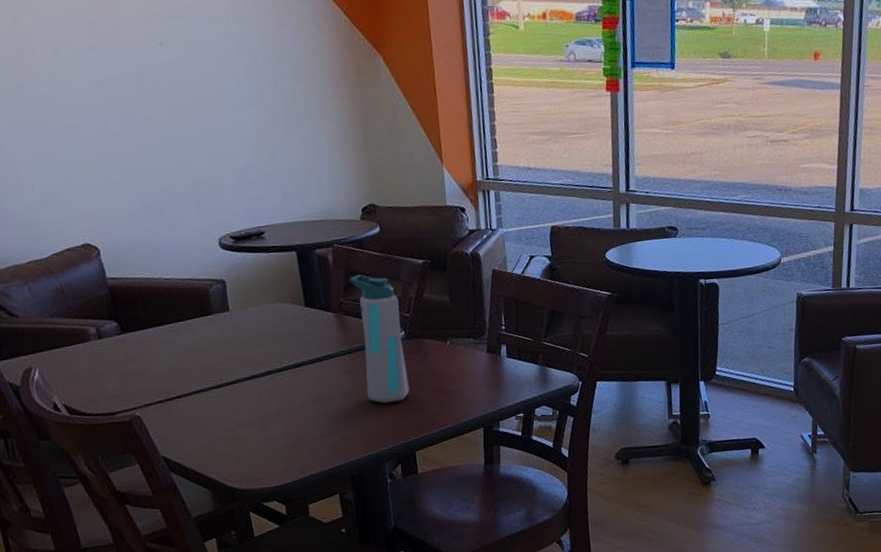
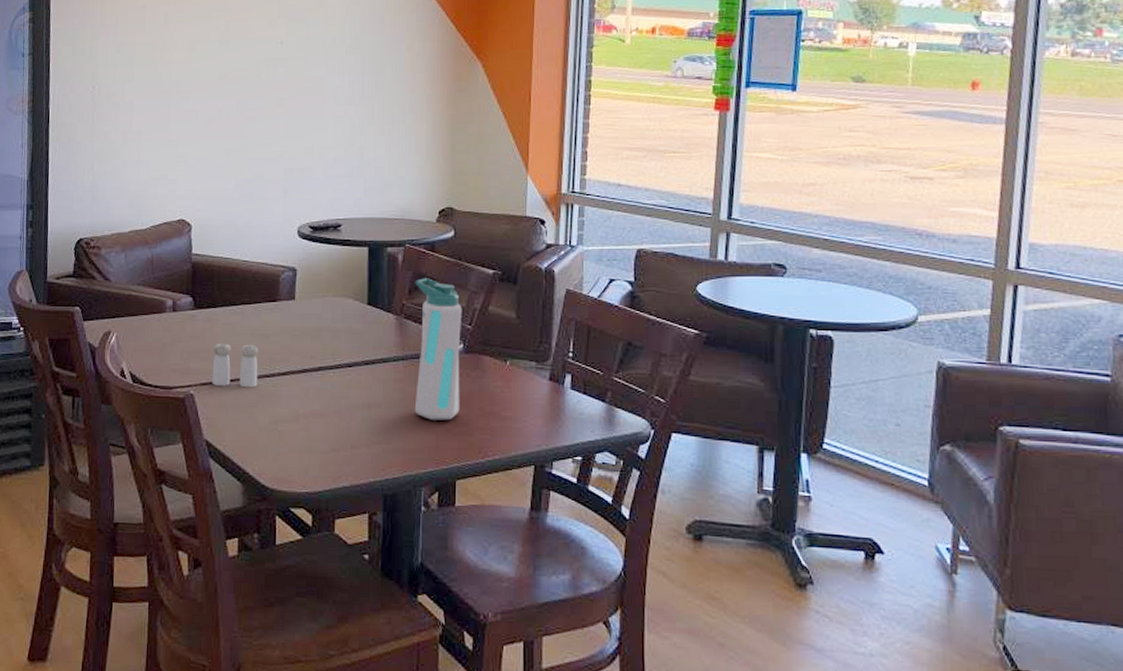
salt and pepper shaker: none [152,359,207,405] -> present [212,343,259,388]

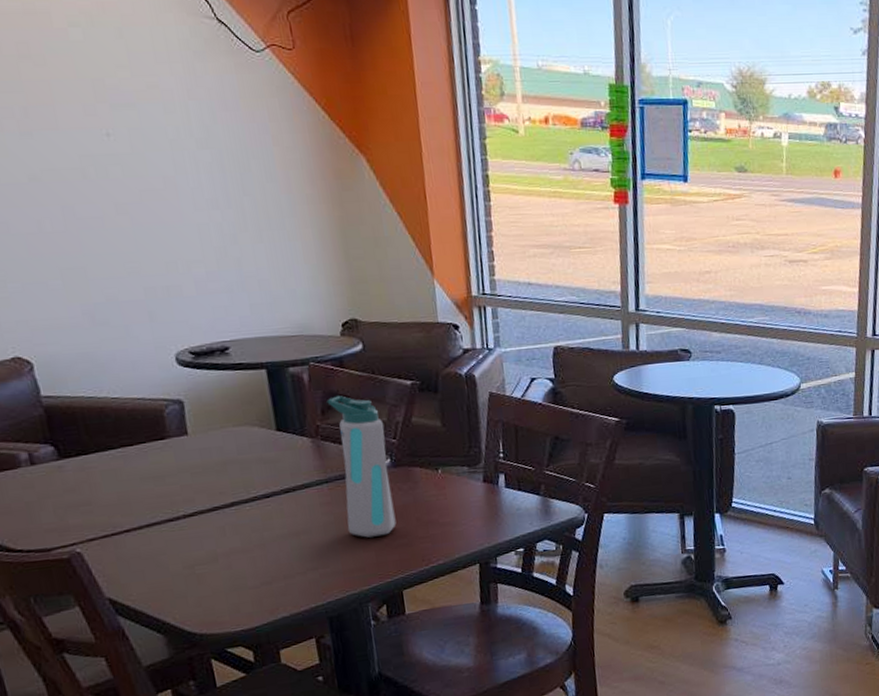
salt and pepper shaker: present [212,343,259,388] -> none [95,488,161,539]

